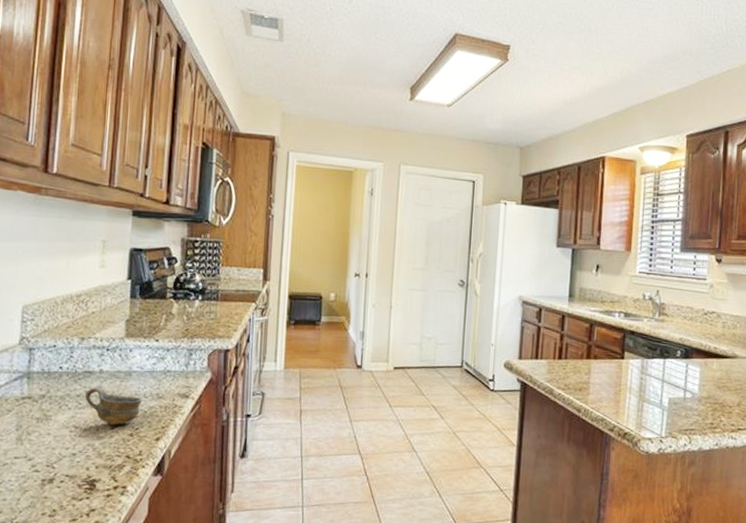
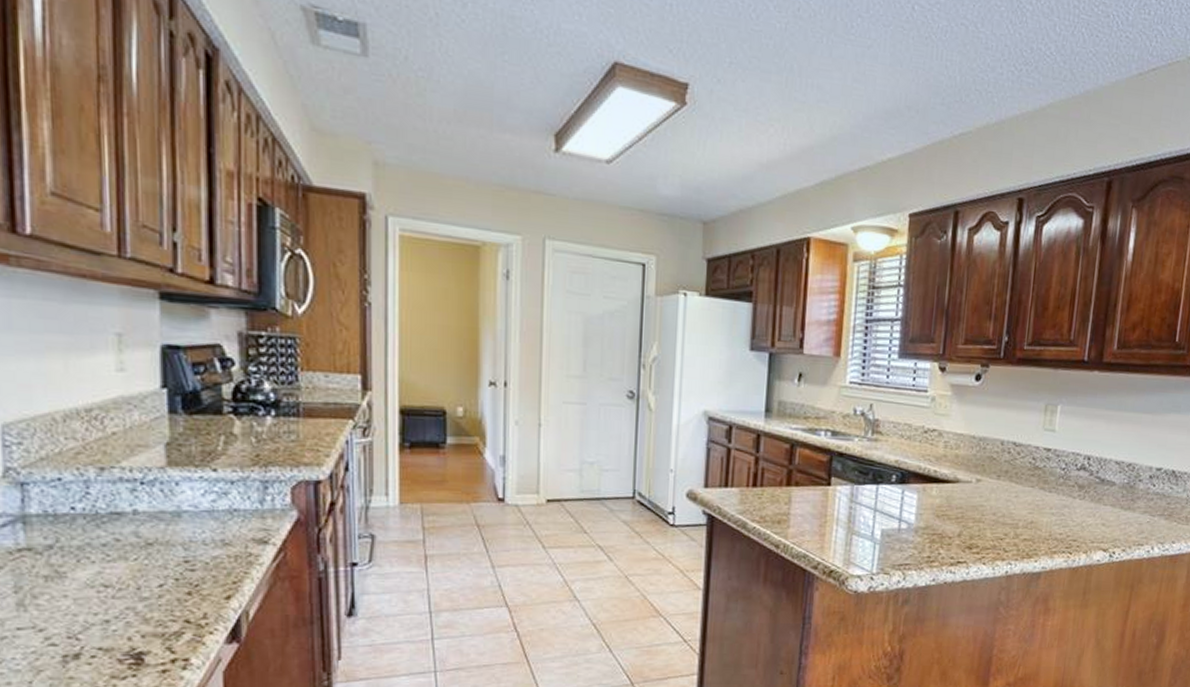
cup: present [84,386,143,426] -> none [114,532,202,583]

